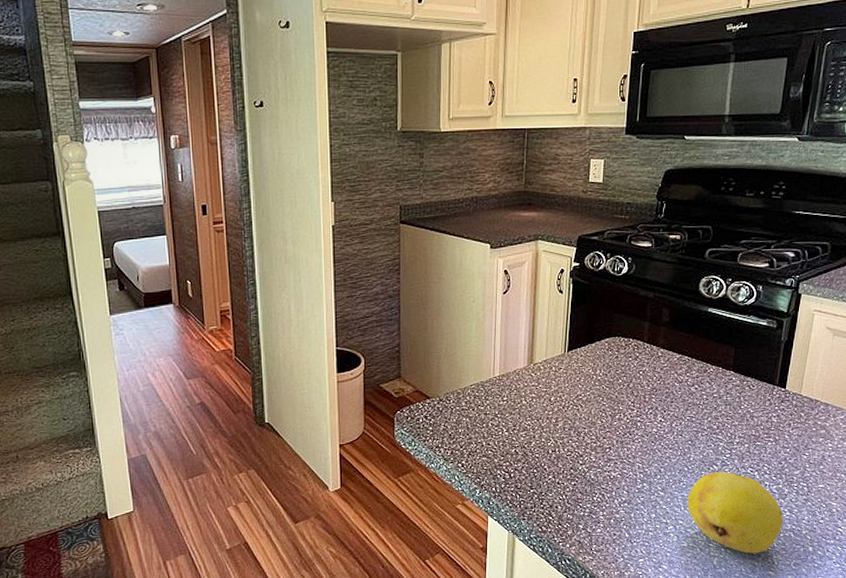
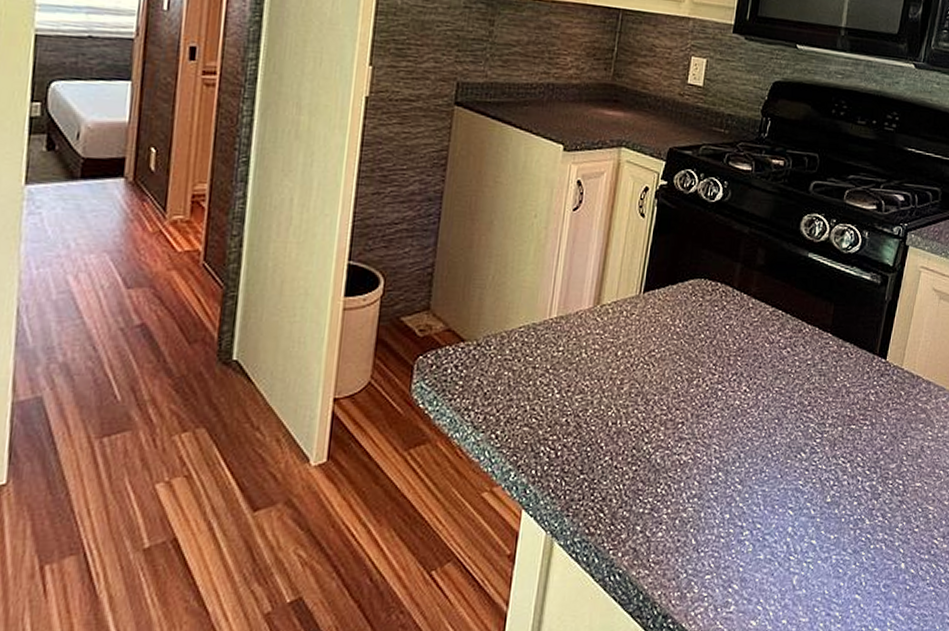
fruit: present [687,471,783,554] -> none [767,460,875,571]

